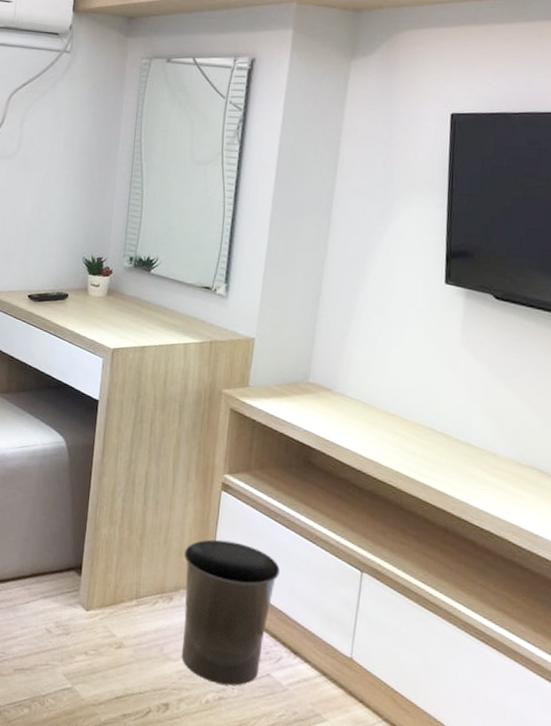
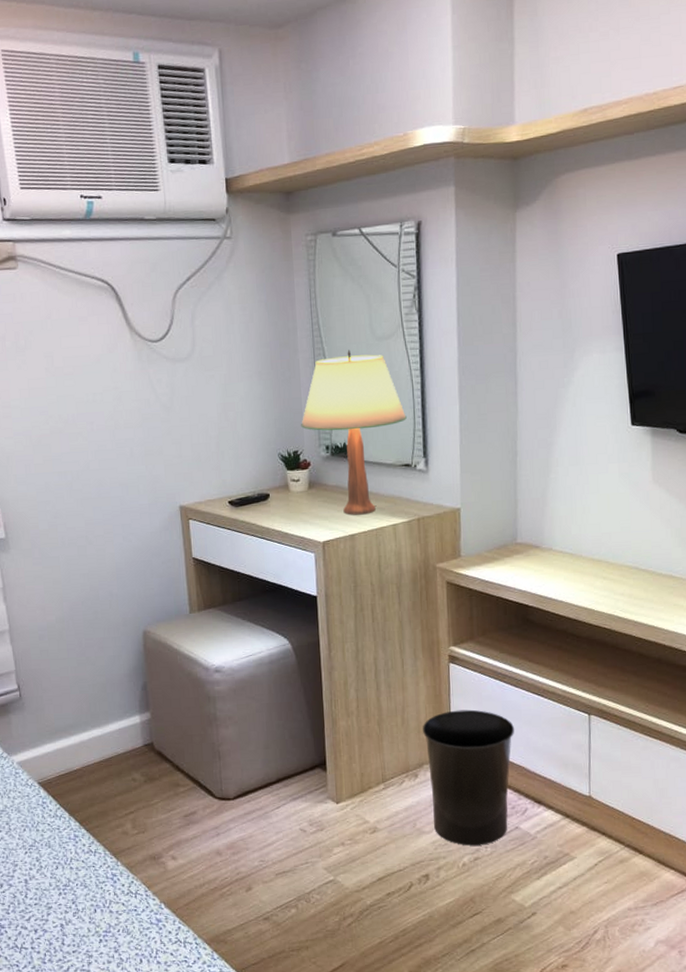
table lamp: none [109,170,214,330] -> present [301,350,407,516]

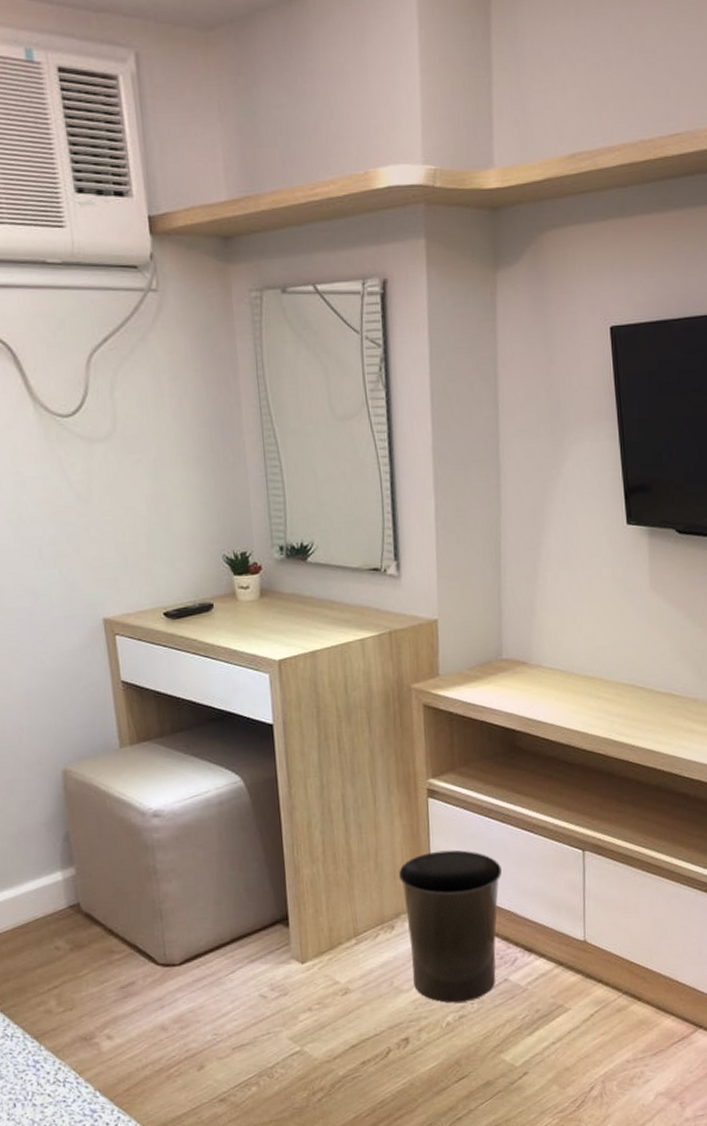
table lamp: present [301,350,407,516] -> none [249,431,374,629]

